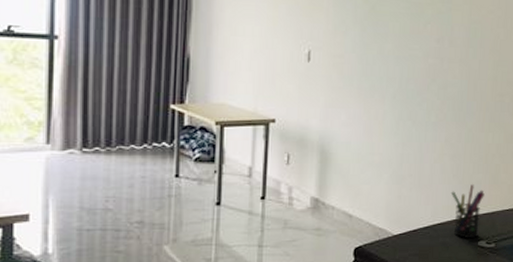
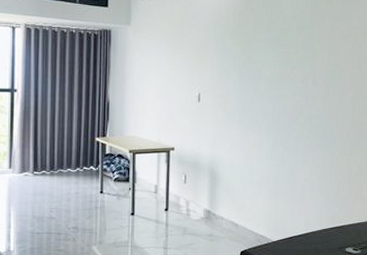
pen holder: present [450,184,485,238] -> none [320,199,349,245]

